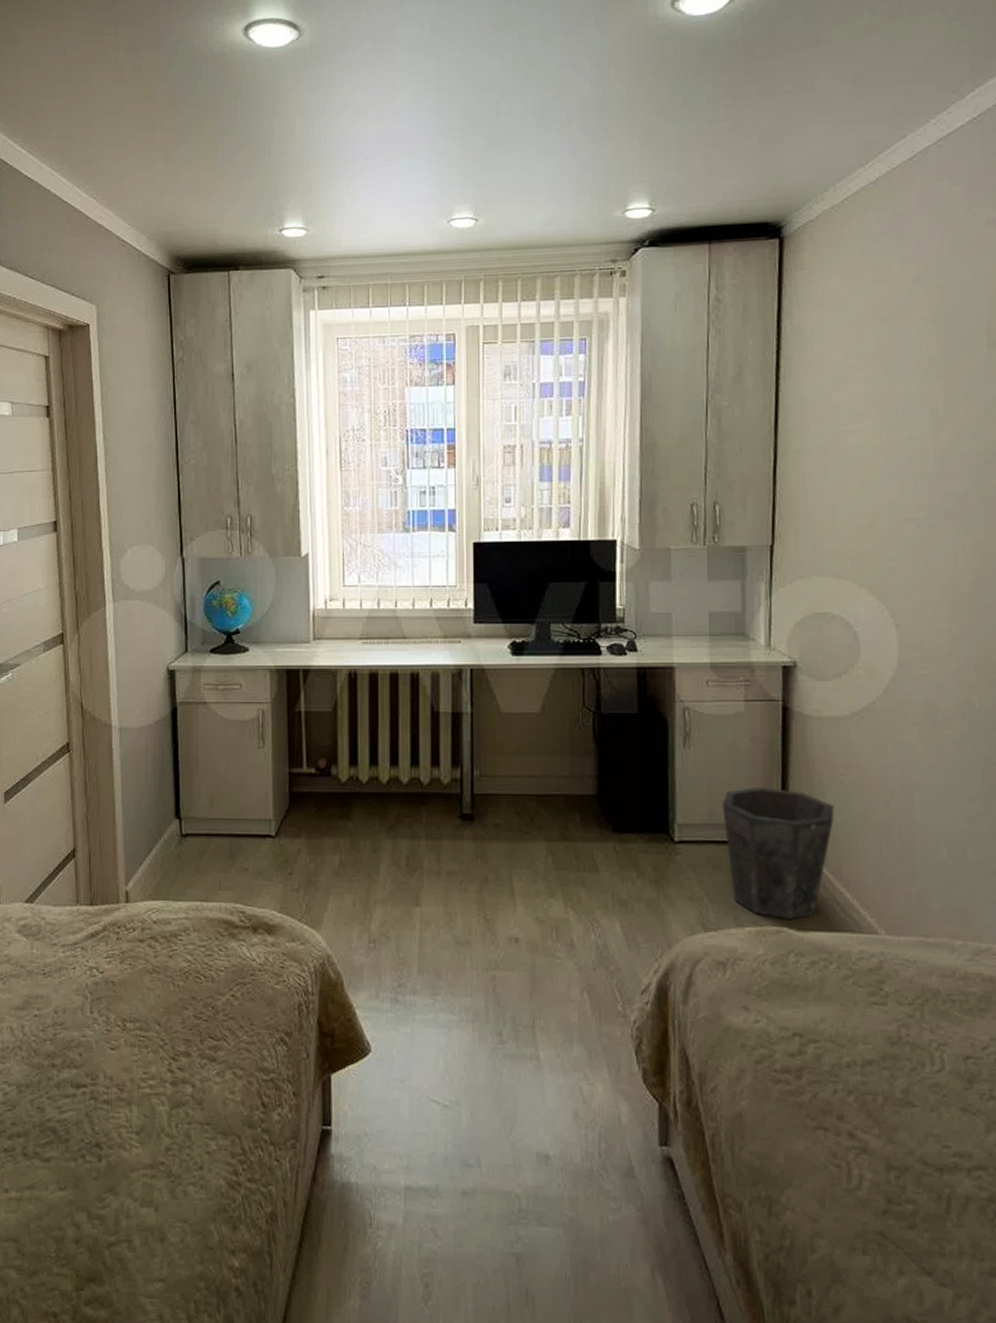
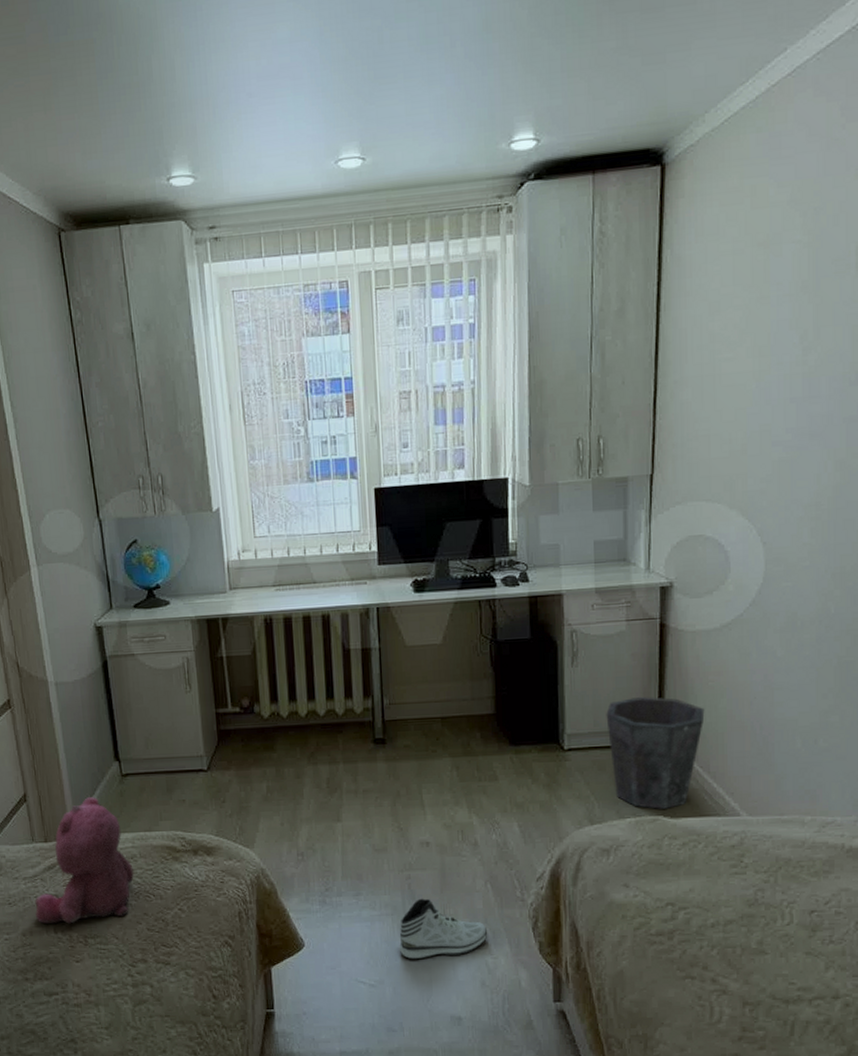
teddy bear: none [72,857,186,1003] -> present [35,797,135,924]
sneaker: none [480,1004,584,1079] -> present [399,898,488,960]

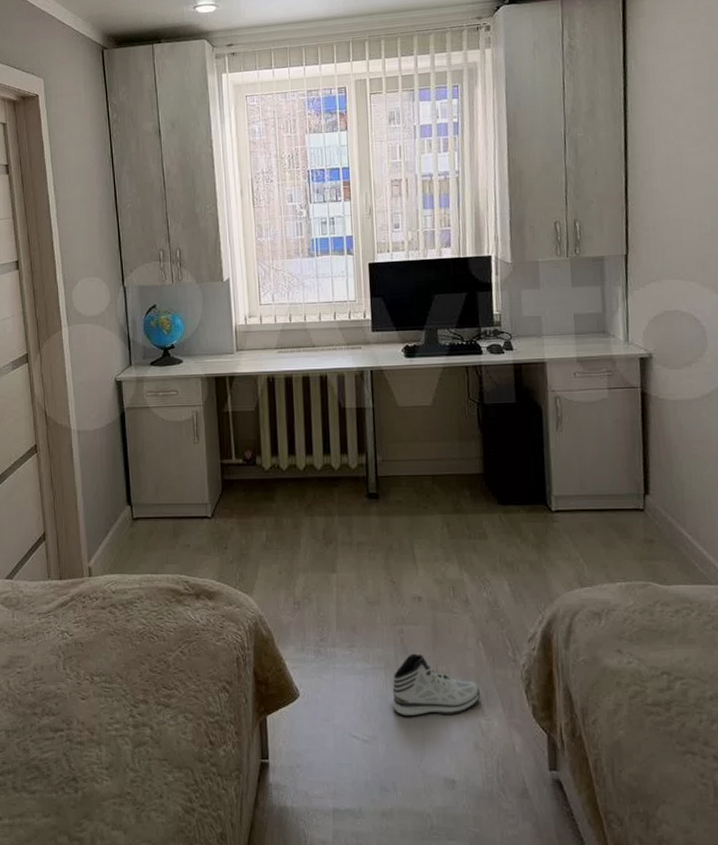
teddy bear: present [35,797,135,924] -> none [47,538,141,661]
waste bin: present [606,696,705,809] -> none [592,461,691,574]

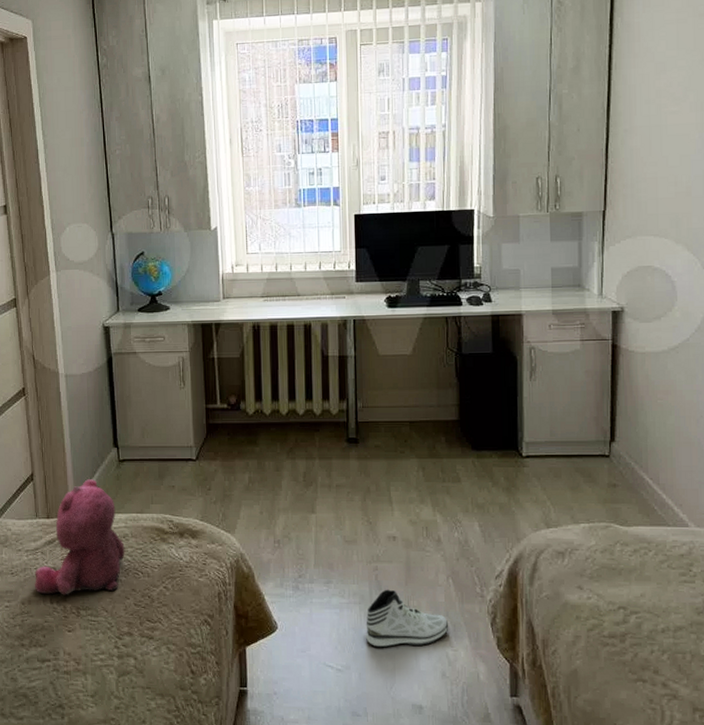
teddy bear: none [47,538,141,661] -> present [34,479,126,595]

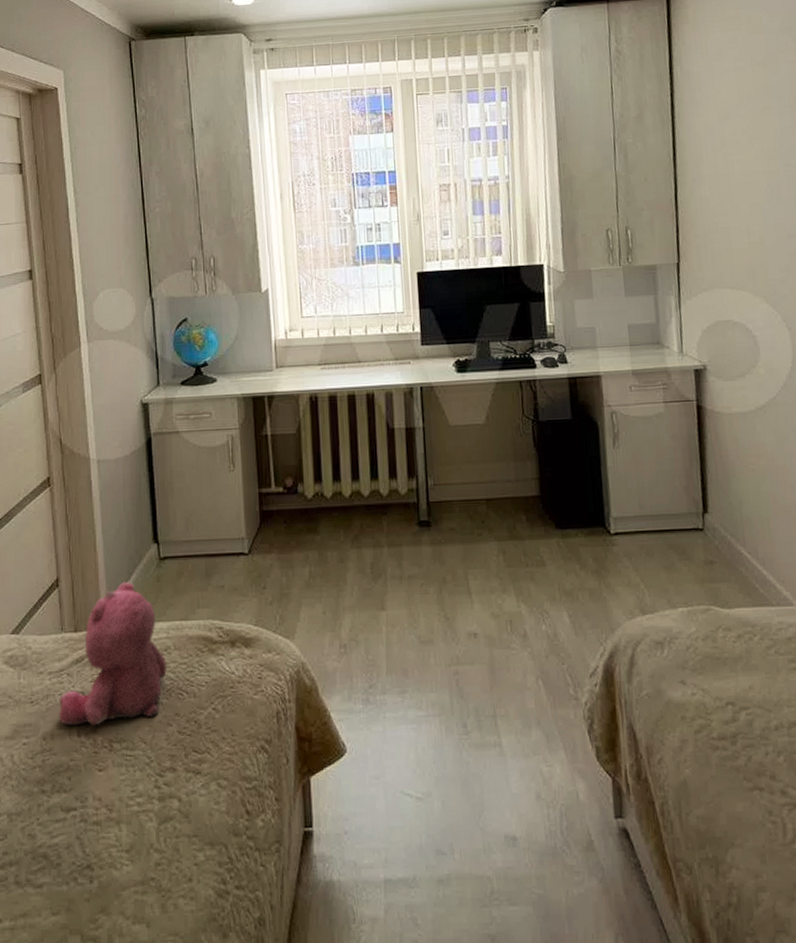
sneaker: present [366,589,449,648] -> none [447,696,542,768]

